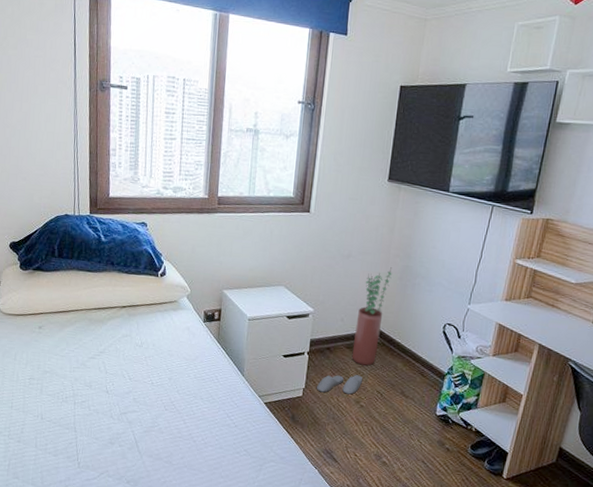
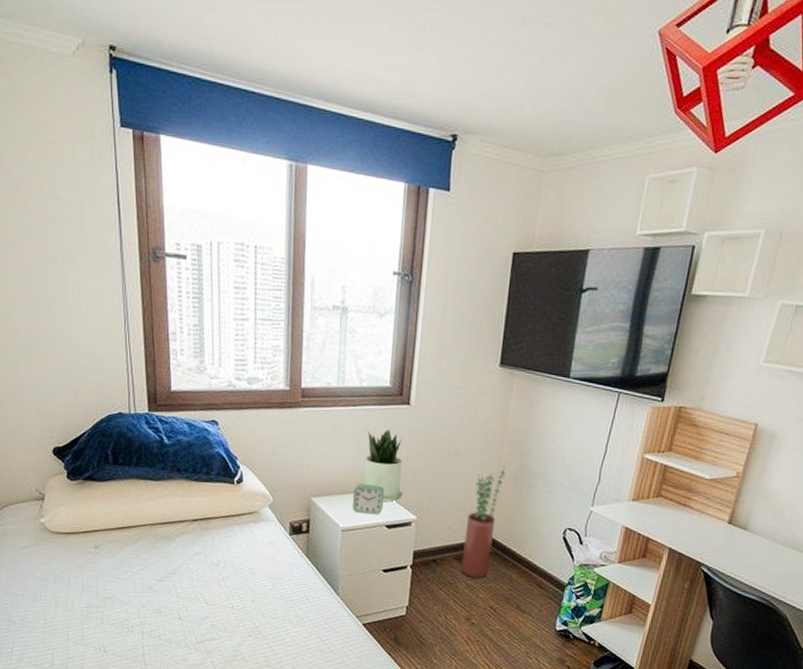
alarm clock: none [258,279,287,307] -> present [352,483,385,515]
planter: none [268,233,303,296] -> present [364,429,403,502]
slippers: present [316,375,362,395] -> none [421,589,473,611]

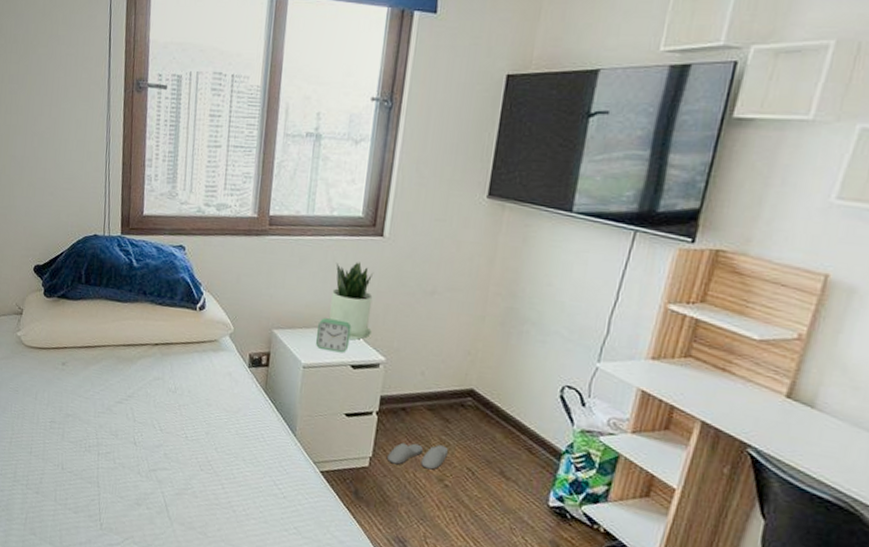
slippers: none [421,589,473,611] -> present [386,442,448,470]
vase: present [461,466,506,579] -> none [434,309,492,435]

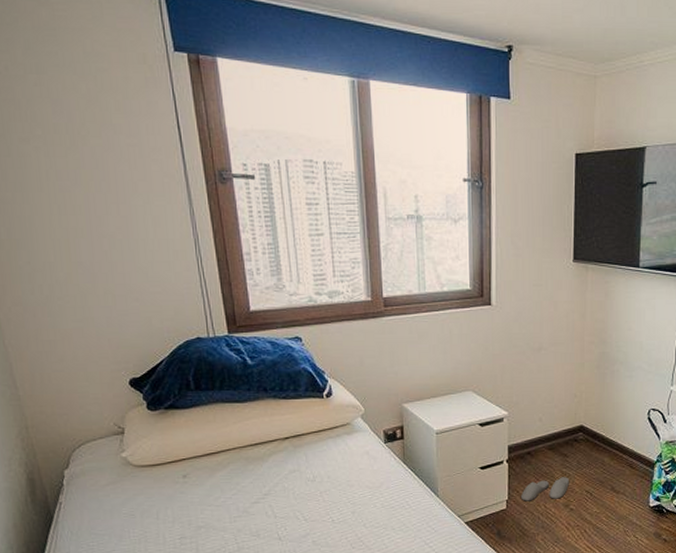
alarm clock: present [315,318,352,353] -> none [443,385,475,415]
planter: present [329,262,374,340] -> none [452,331,493,400]

